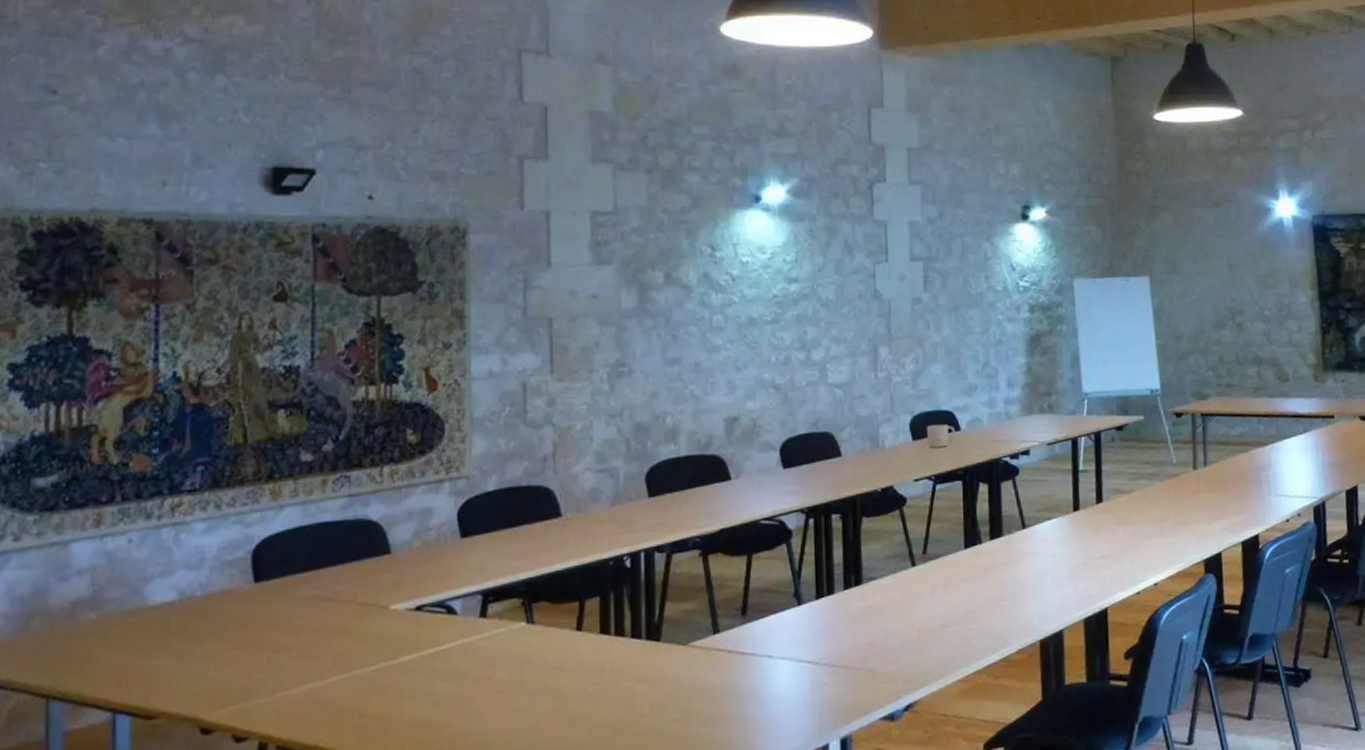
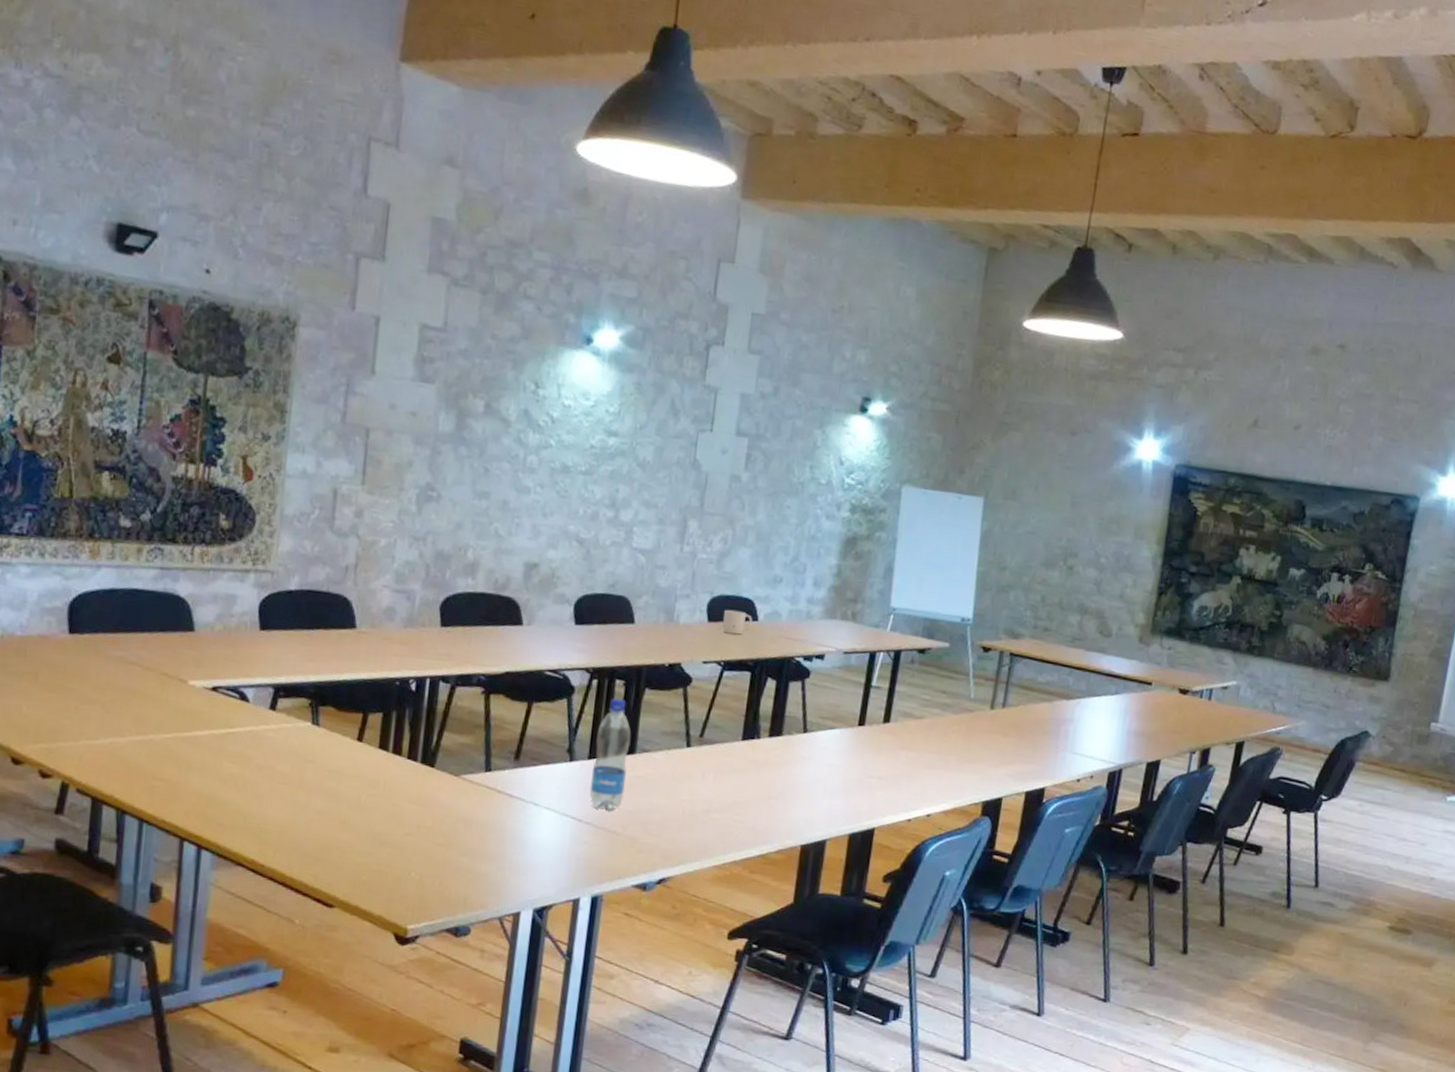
bottle: none [821,532,857,648] -> present [589,698,632,810]

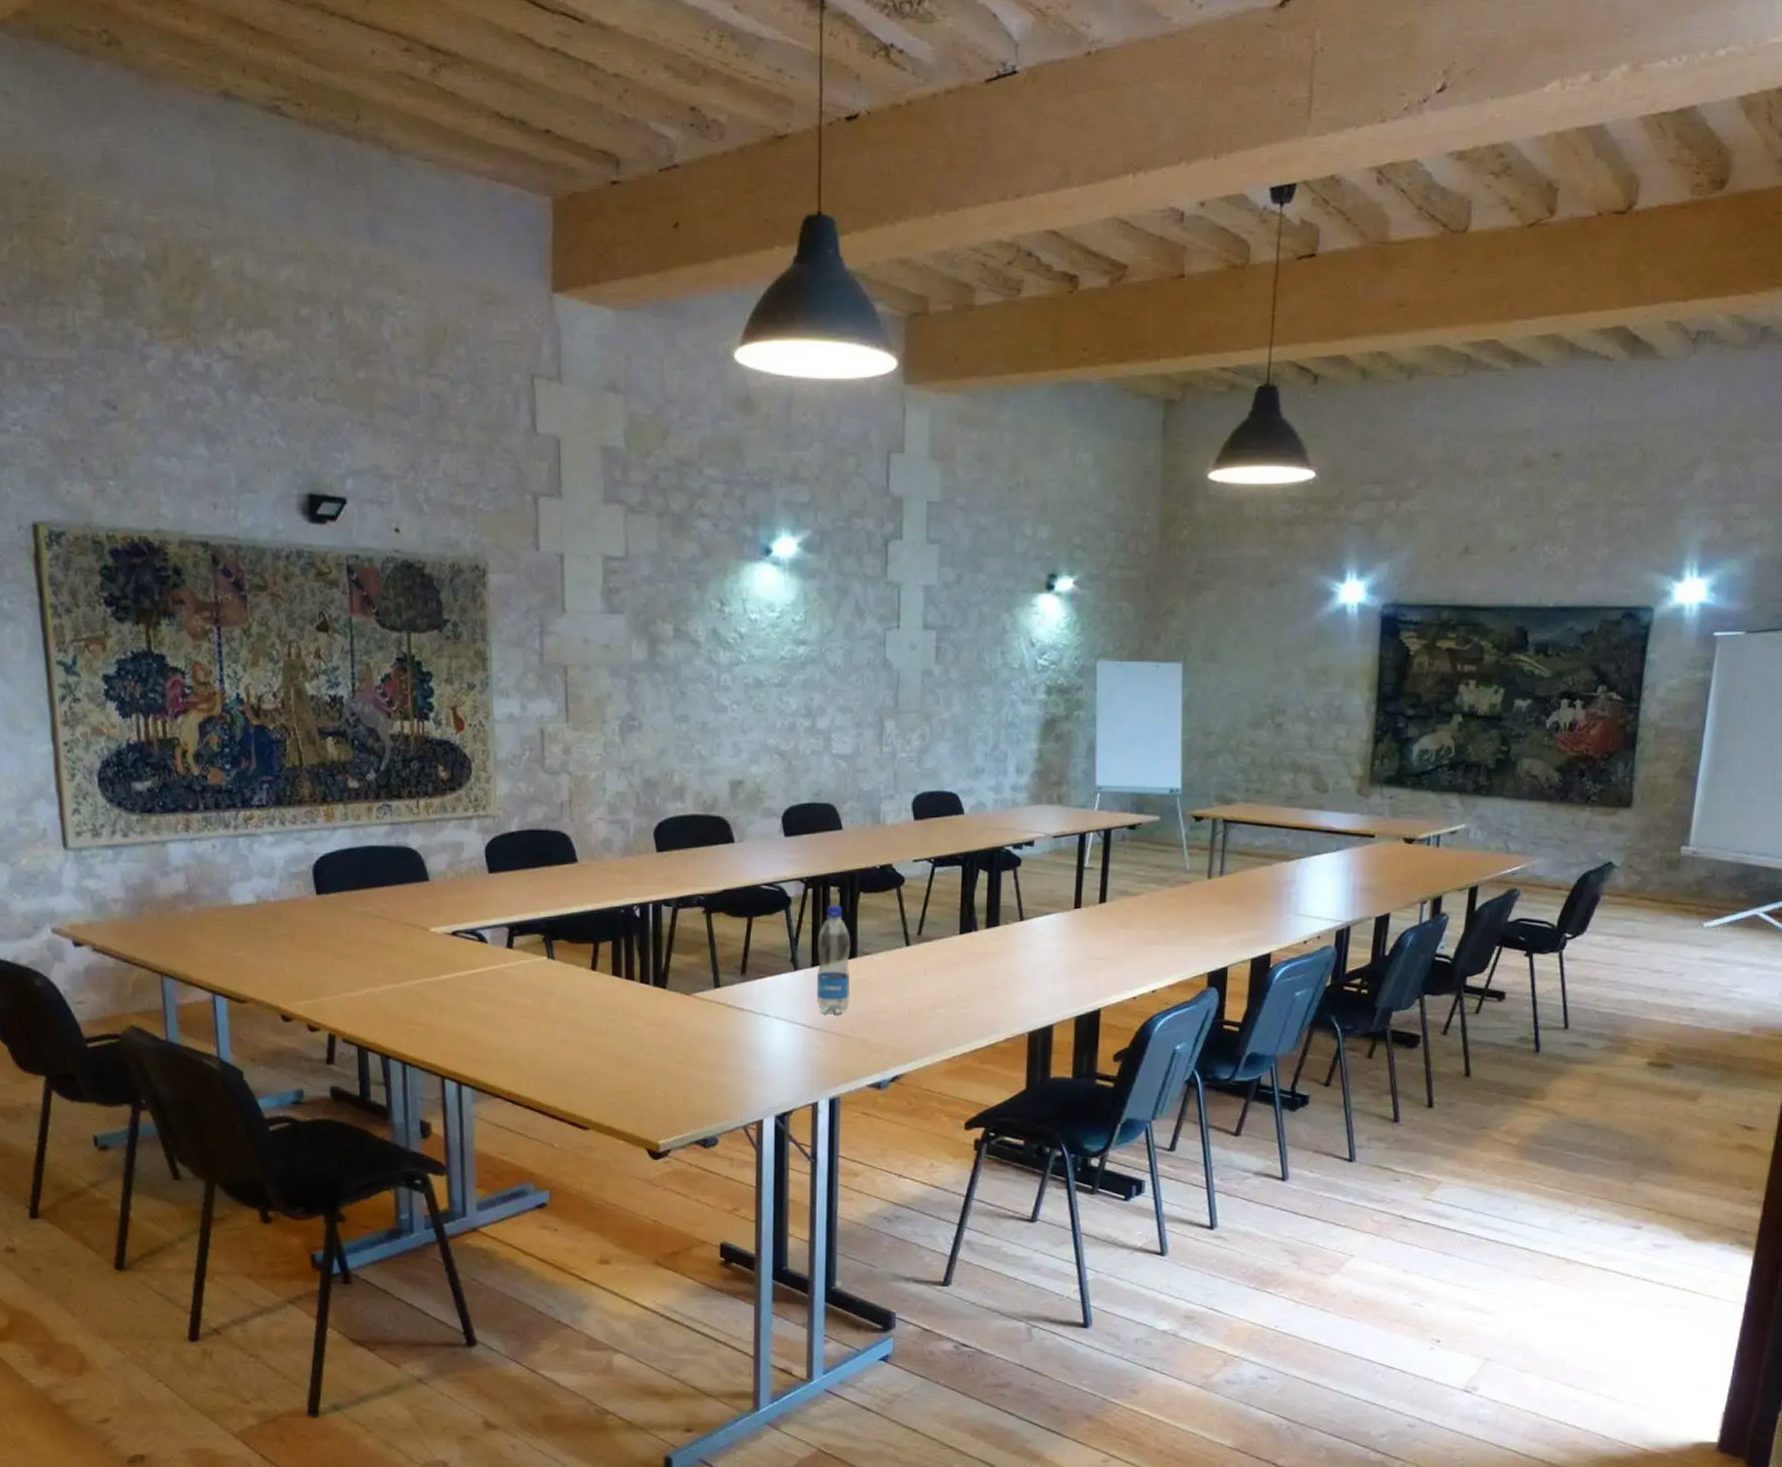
mug: present [722,609,752,635] -> none [929,805,958,830]

